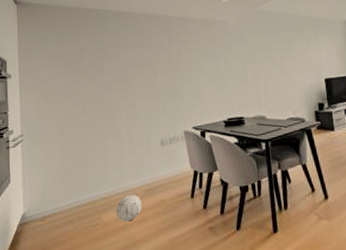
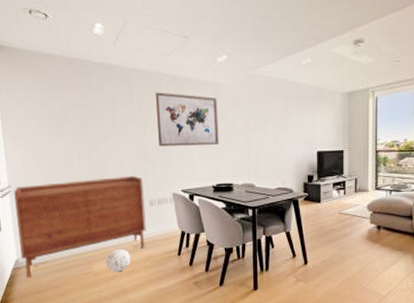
sideboard: none [26,115,158,234] -> present [14,175,146,278]
wall art: none [165,33,228,85] -> present [155,92,219,146]

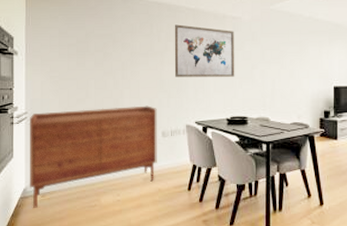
ball: present [106,249,131,272] -> none [114,181,139,206]

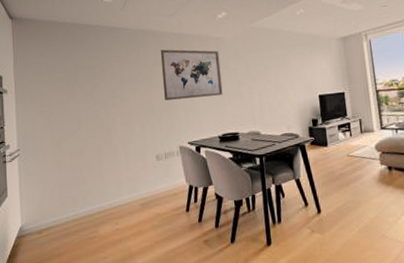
sideboard: present [30,105,157,208] -> none [22,131,154,246]

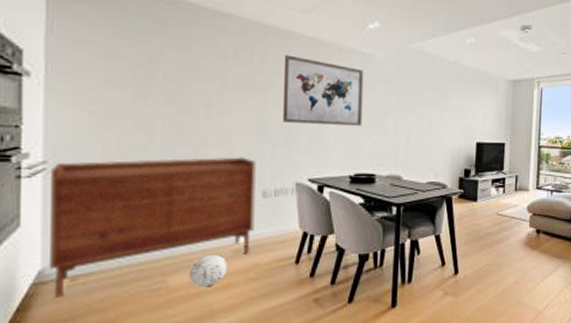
sideboard: none [22,131,154,246] -> present [50,157,256,297]
ball: none [112,208,138,235] -> present [189,255,227,288]

